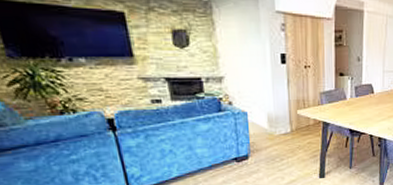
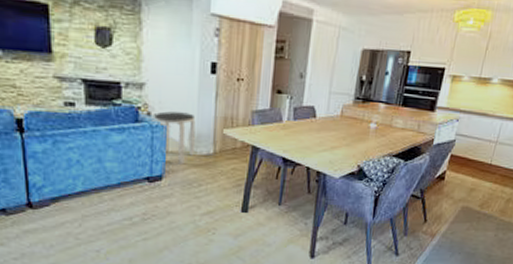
side table: none [234,99,274,145] -> present [152,111,196,166]

